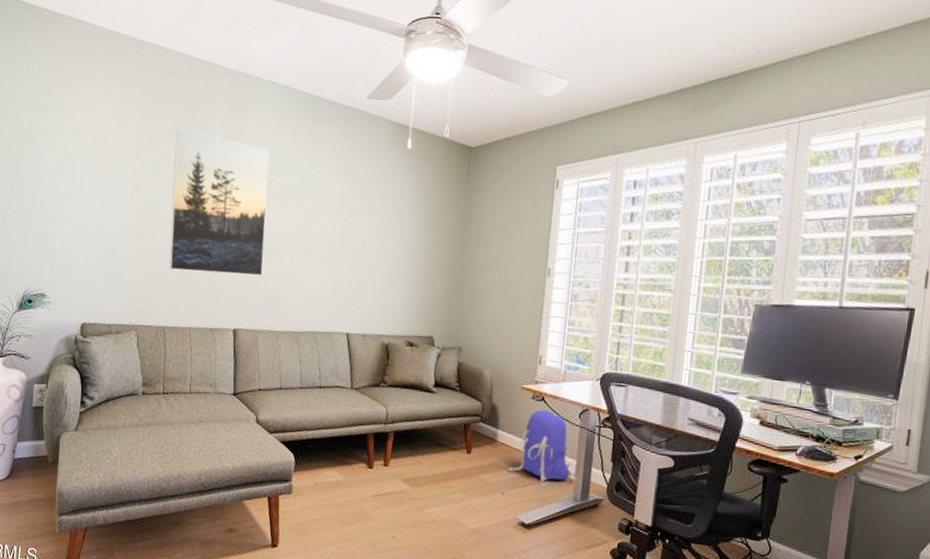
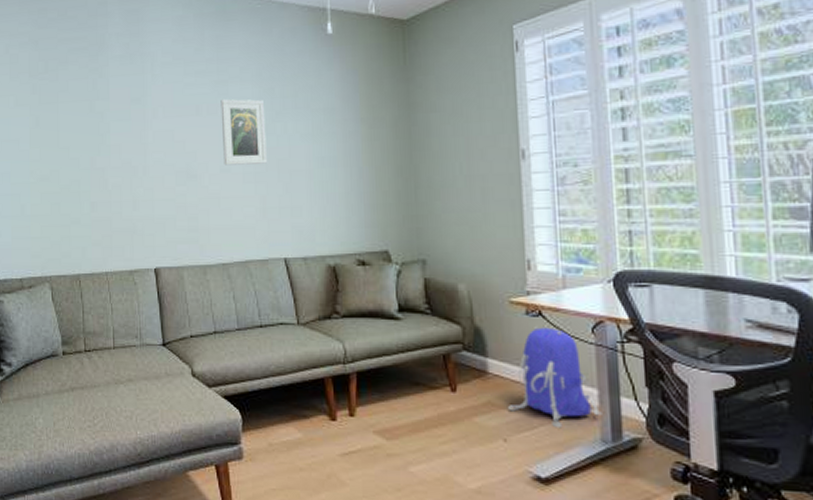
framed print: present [169,129,270,276] -> none [70,54,180,209]
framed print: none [305,190,346,252] -> present [220,98,267,166]

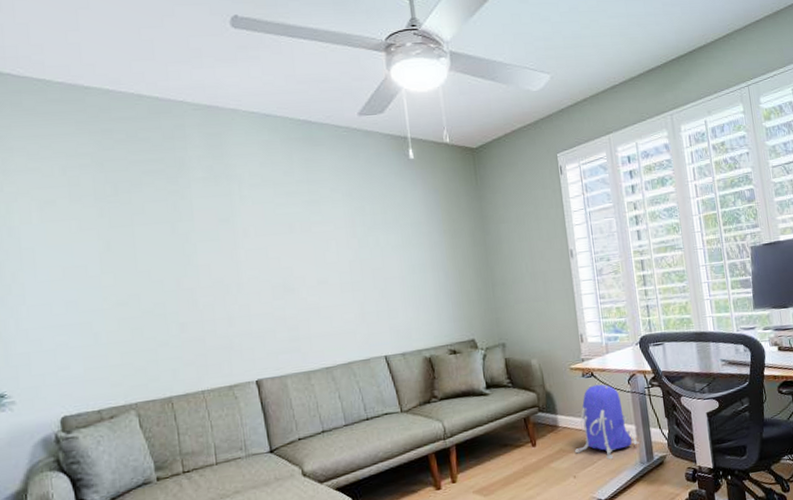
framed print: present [220,98,267,166] -> none [313,217,362,278]

